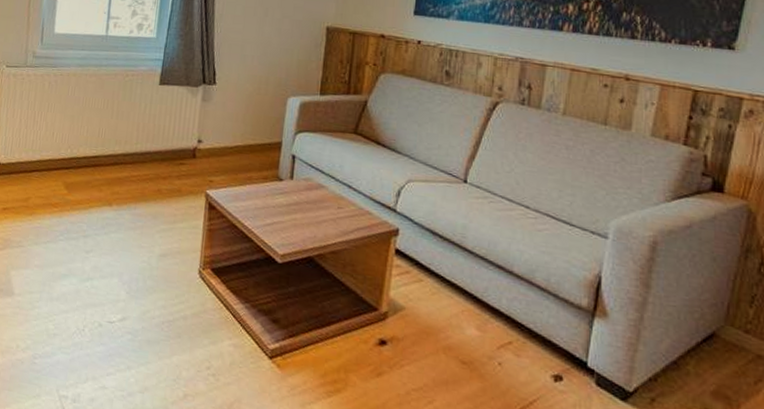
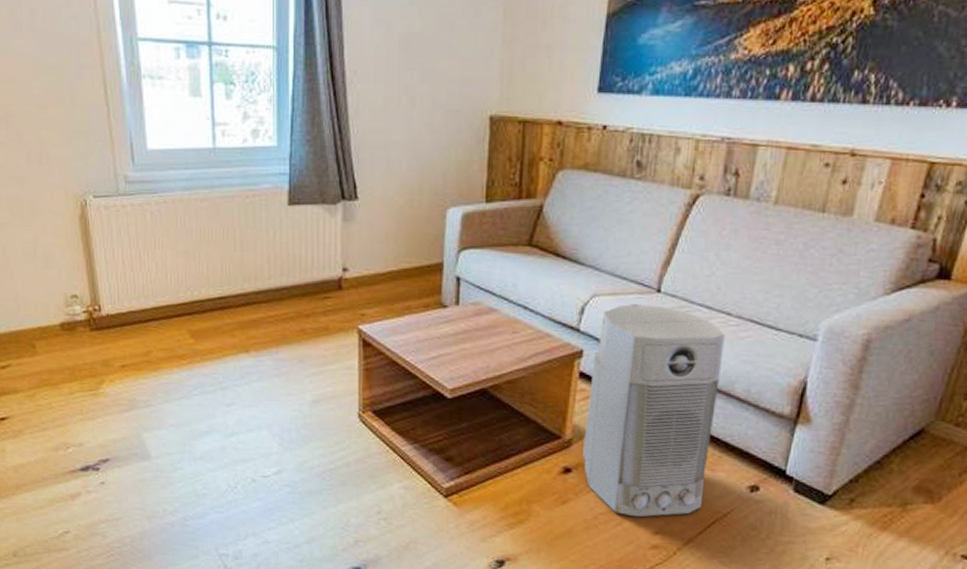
air purifier: none [397,191,525,399] -> present [583,304,725,518]

